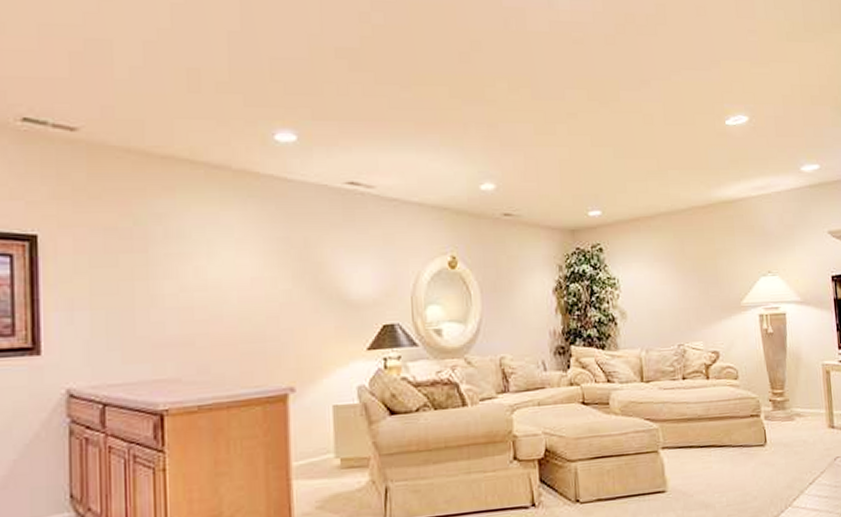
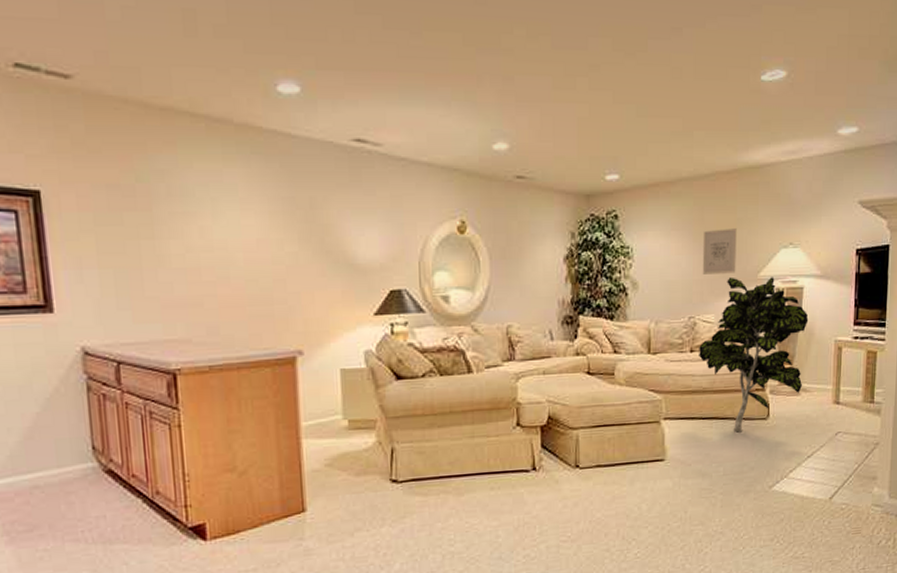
wall art: none [685,259,720,303] -> present [702,228,737,274]
indoor plant: none [691,304,797,461] -> present [699,276,809,433]

